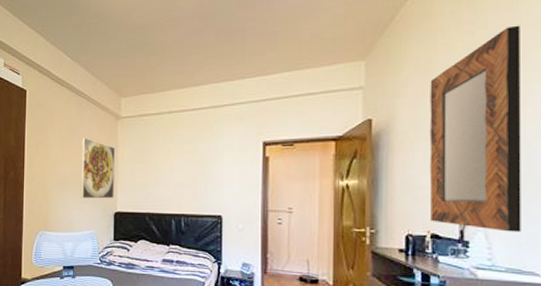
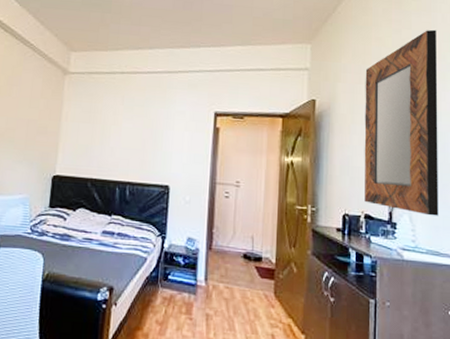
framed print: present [81,137,115,199] -> none [15,90,59,161]

